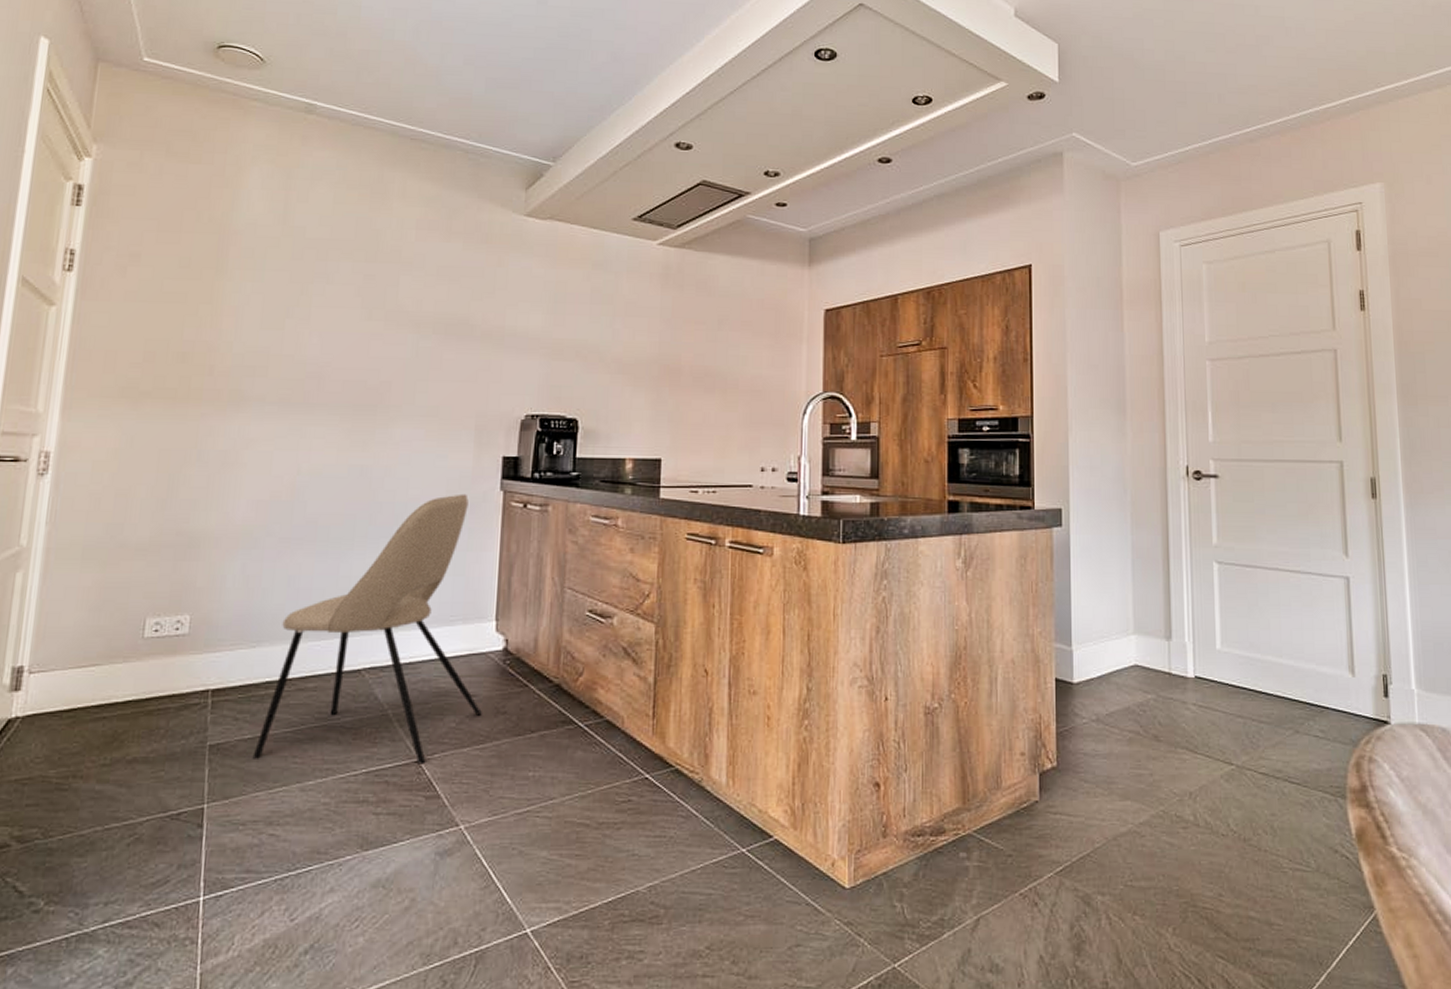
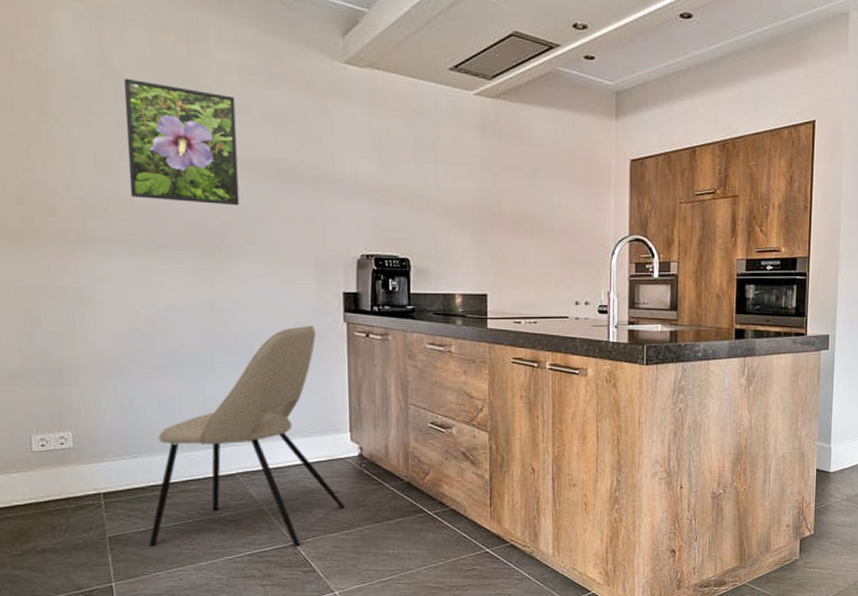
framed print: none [292,235,411,363] -> present [123,78,240,206]

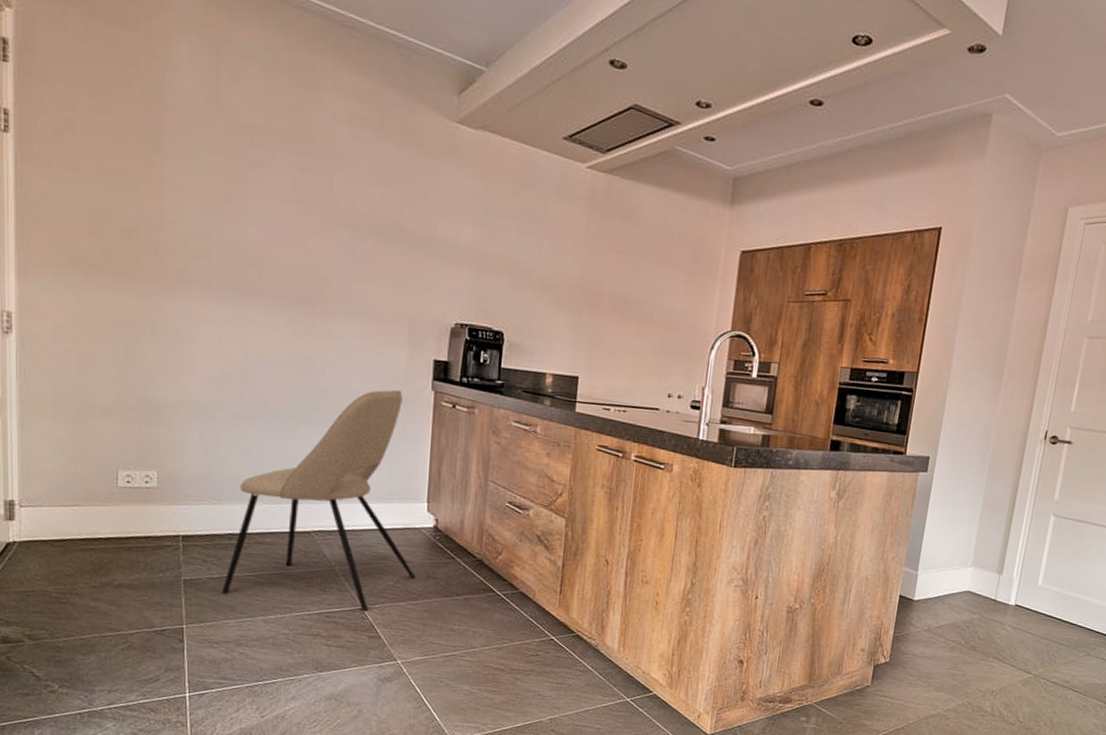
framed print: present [123,78,240,206] -> none [233,119,344,261]

